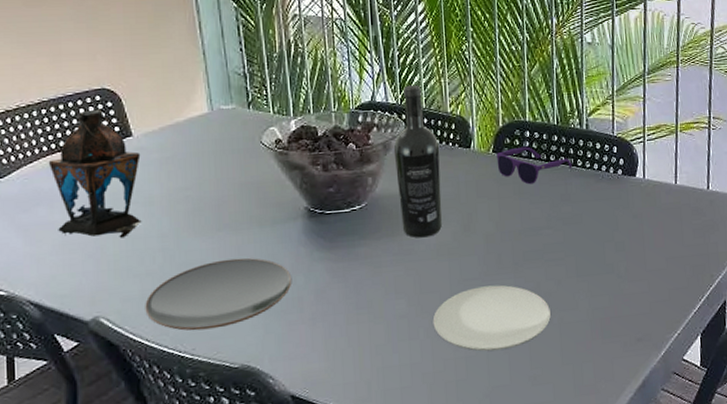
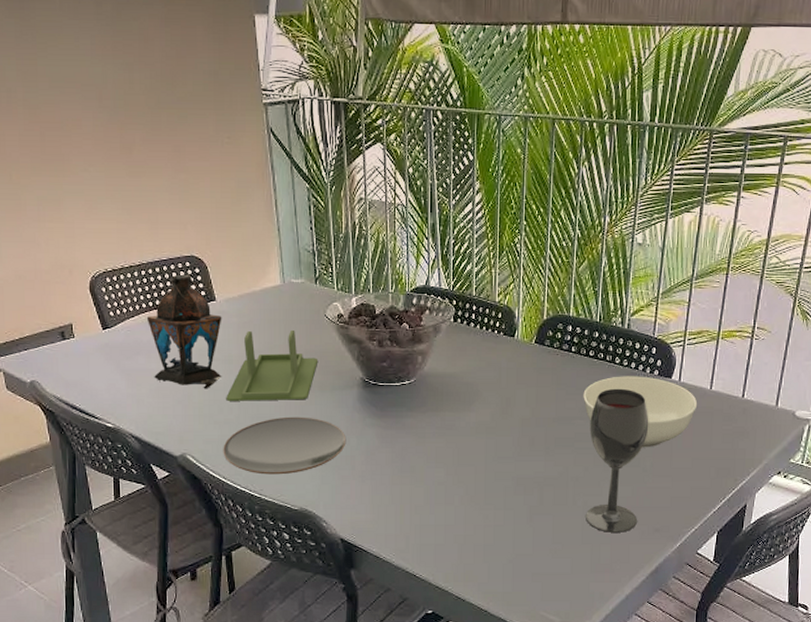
napkin holder: none [147,161,256,249] -> present [226,329,319,401]
wine bottle: present [393,84,442,238] -> none [443,273,486,415]
plate: present [432,285,551,352] -> none [467,465,575,524]
sunglasses: present [496,146,572,185] -> none [538,340,610,377]
bowl: none [548,177,665,252] -> present [583,376,698,448]
wine glass: none [557,191,619,349] -> present [586,388,649,533]

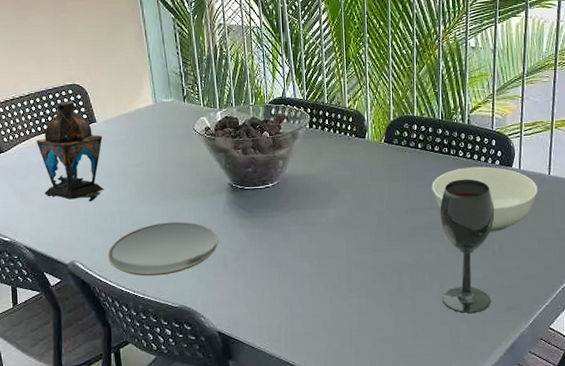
napkin holder: present [226,329,319,401] -> none [109,143,190,211]

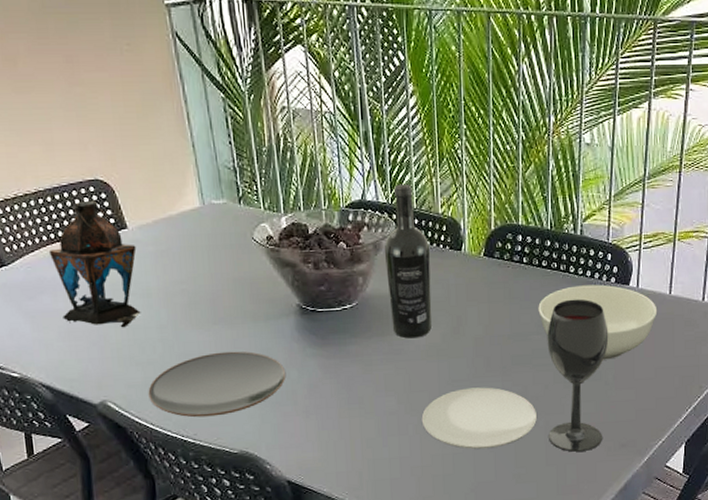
wine bottle: none [300,83,340,212] -> present [384,183,432,339]
plate: none [331,254,432,309] -> present [421,387,537,450]

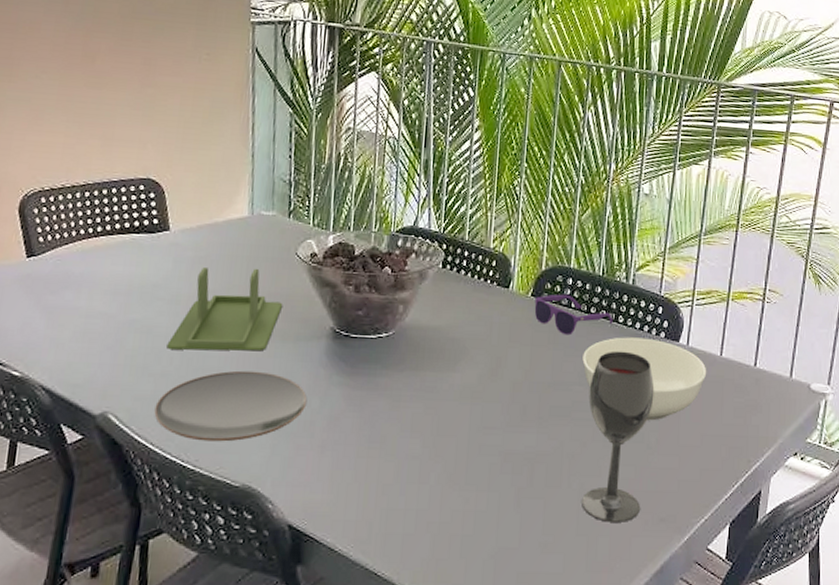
lantern: present [48,200,141,328] -> none [81,199,175,334]
napkin holder: none [147,256,249,339] -> present [166,268,283,351]
wine bottle: present [384,183,432,339] -> none [427,214,477,376]
plate: present [421,387,537,450] -> none [445,437,571,509]
sunglasses: none [487,251,565,290] -> present [534,294,613,336]

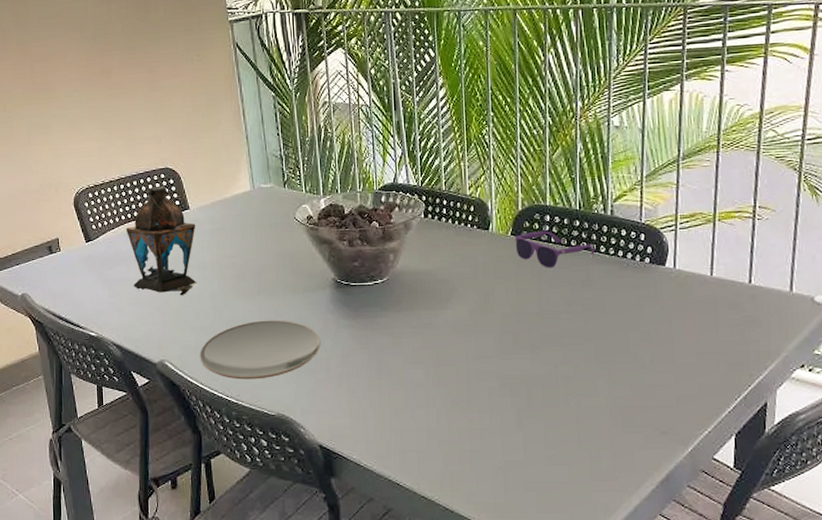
lantern: none [81,199,175,334] -> present [125,185,197,296]
napkin holder: present [166,268,283,351] -> none [201,233,290,307]
bowl: present [582,337,707,421] -> none [567,264,698,342]
wine glass: present [582,351,655,522] -> none [577,278,644,436]

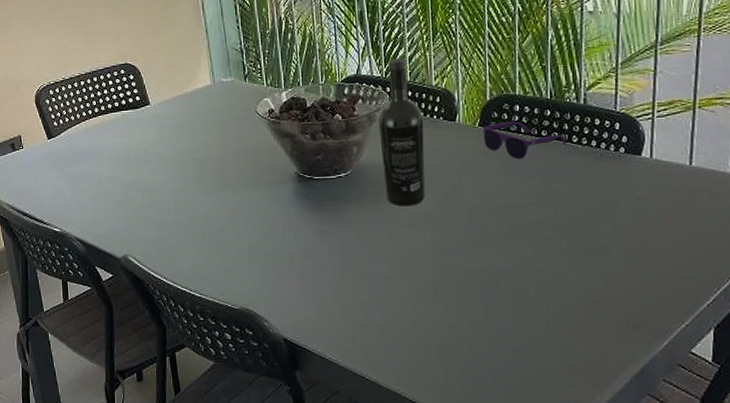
lantern: present [125,185,197,296] -> none [87,81,159,191]
plate: present [200,320,321,380] -> none [162,214,284,274]
wine bottle: none [414,167,460,313] -> present [378,58,426,207]

